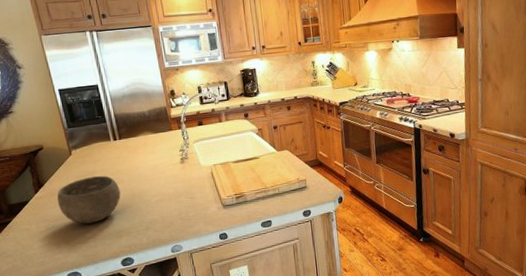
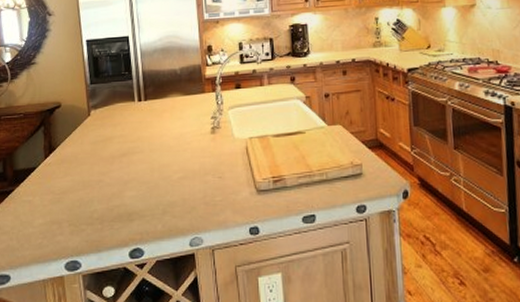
bowl: present [57,175,121,224] -> none [67,142,138,201]

